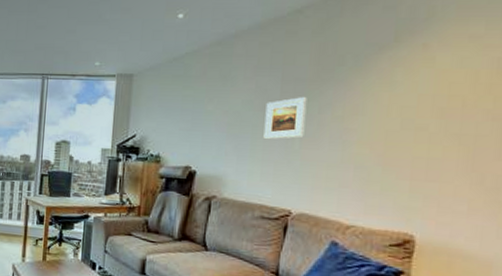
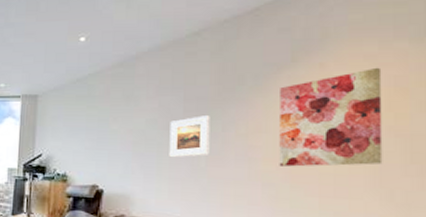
wall art: none [373,48,486,150] -> present [279,67,383,167]

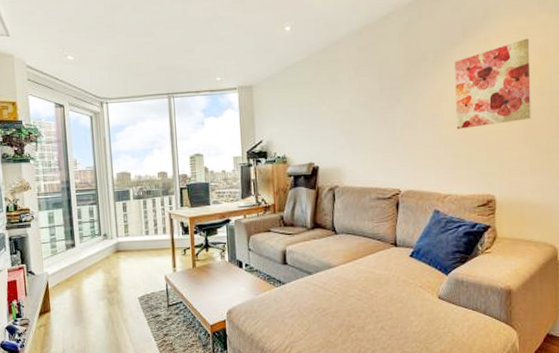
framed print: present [169,116,210,158] -> none [369,91,403,132]

